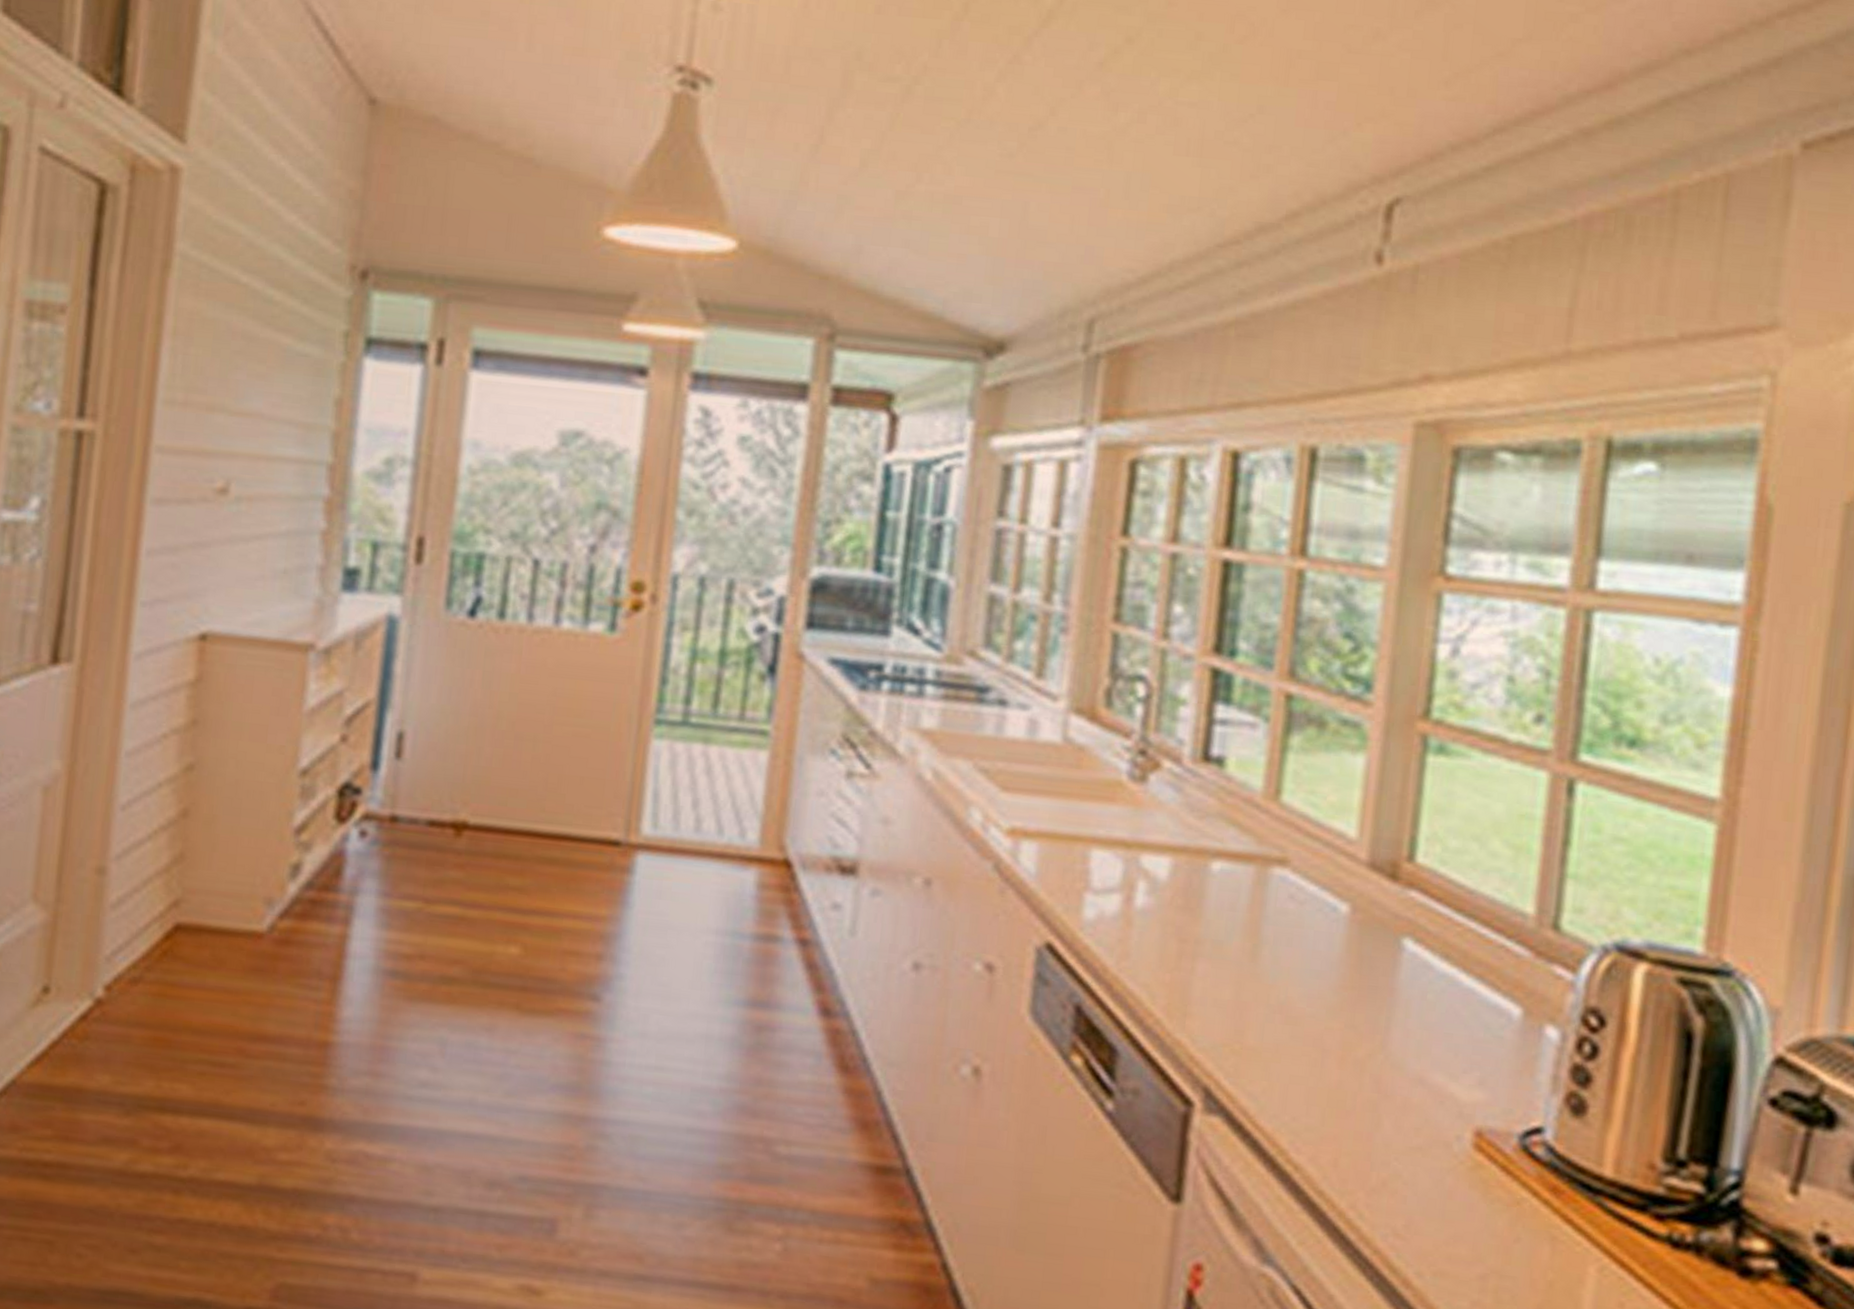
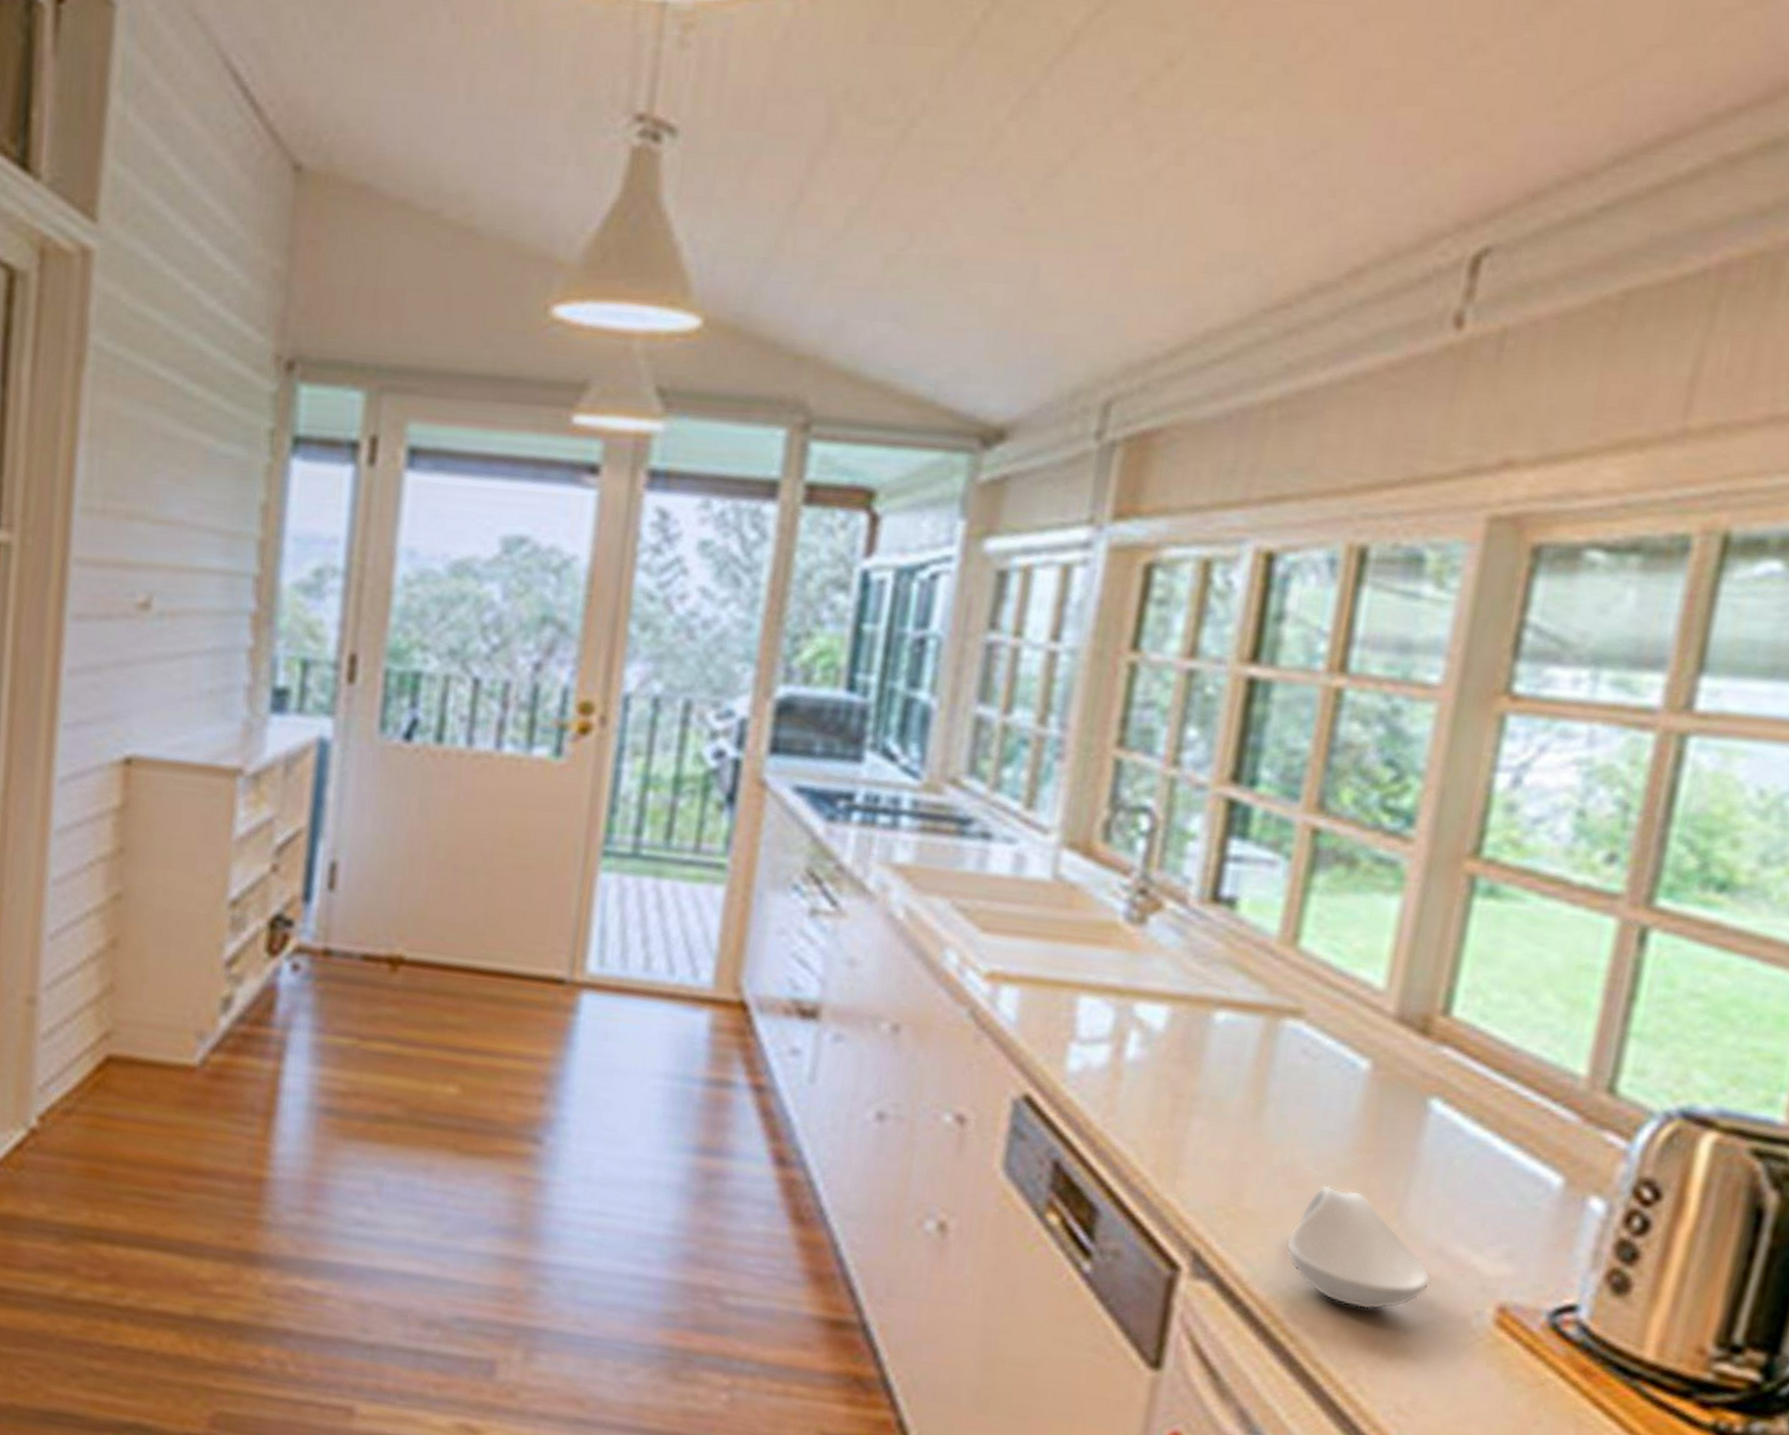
spoon rest: none [1286,1021,1416,1138] -> present [1285,1185,1432,1310]

